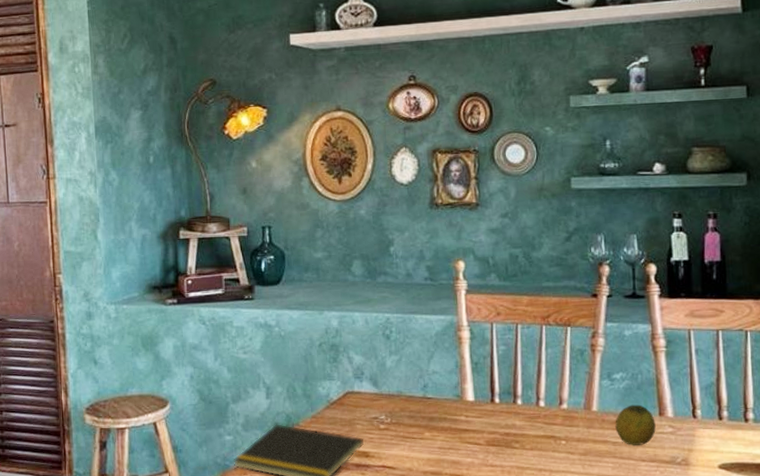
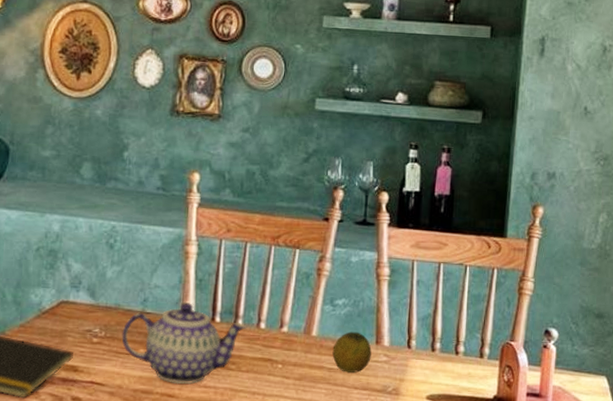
teapot: none [406,385,527,465] -> present [121,301,247,385]

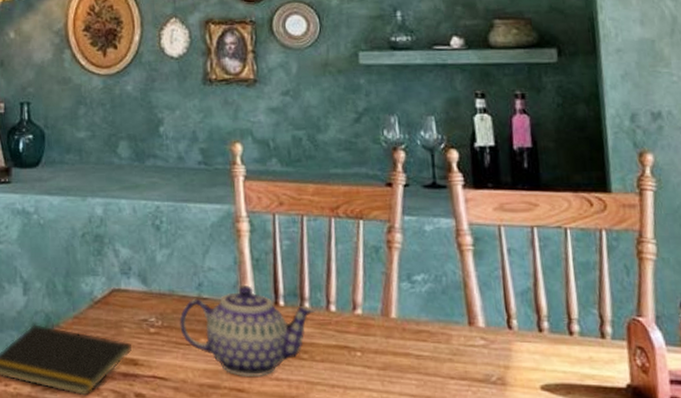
fruit: present [332,332,372,373] -> none [417,312,466,360]

